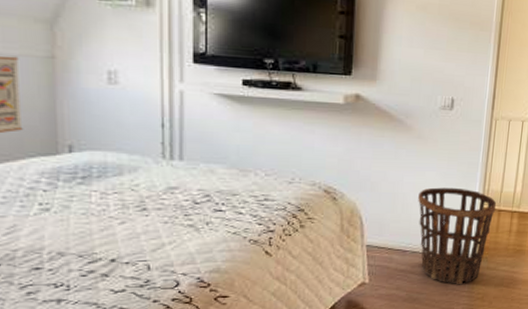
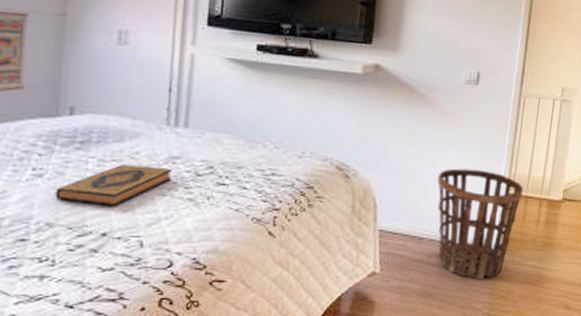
hardback book: none [63,197,171,235] -> present [55,165,172,206]

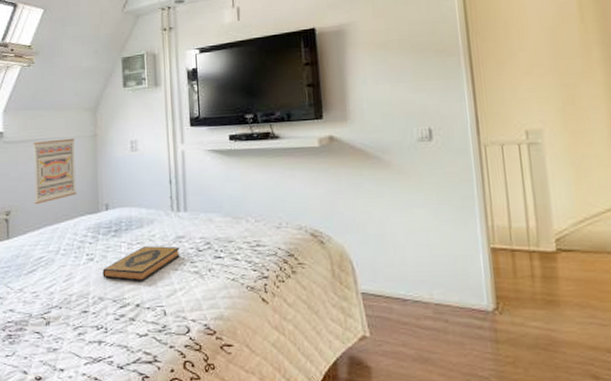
basket: present [437,168,523,280] -> none [410,225,507,344]

